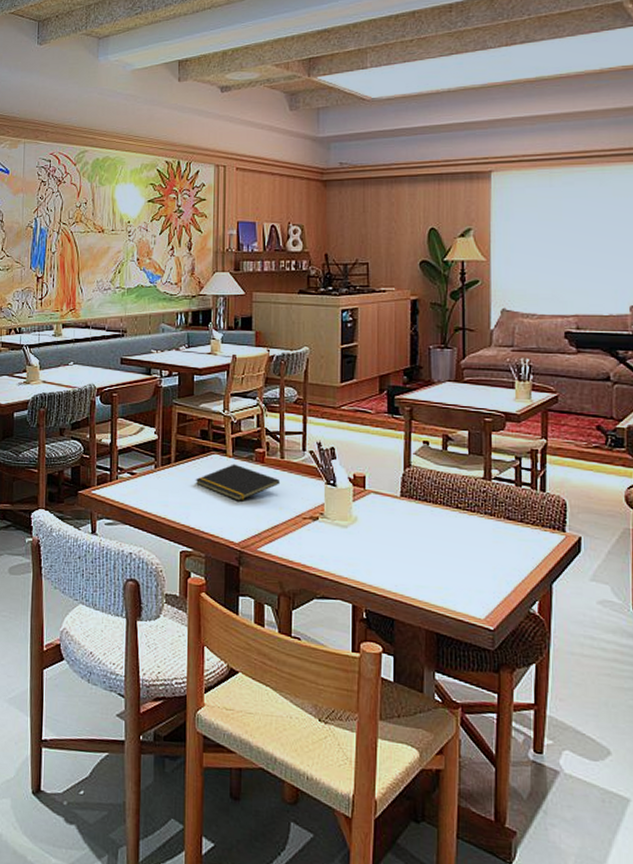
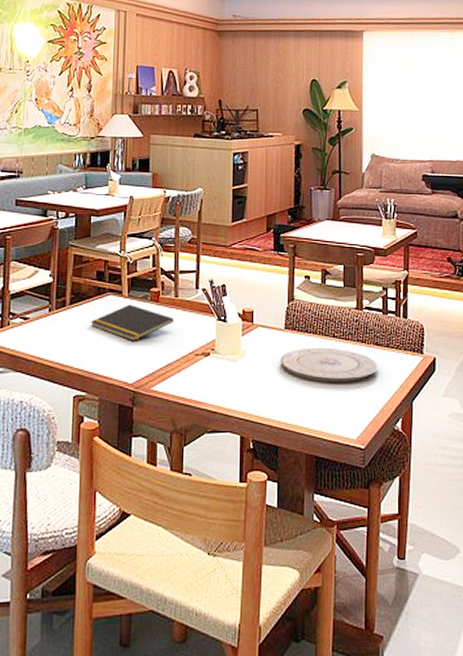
plate: none [396,517,510,558] -> present [281,347,378,383]

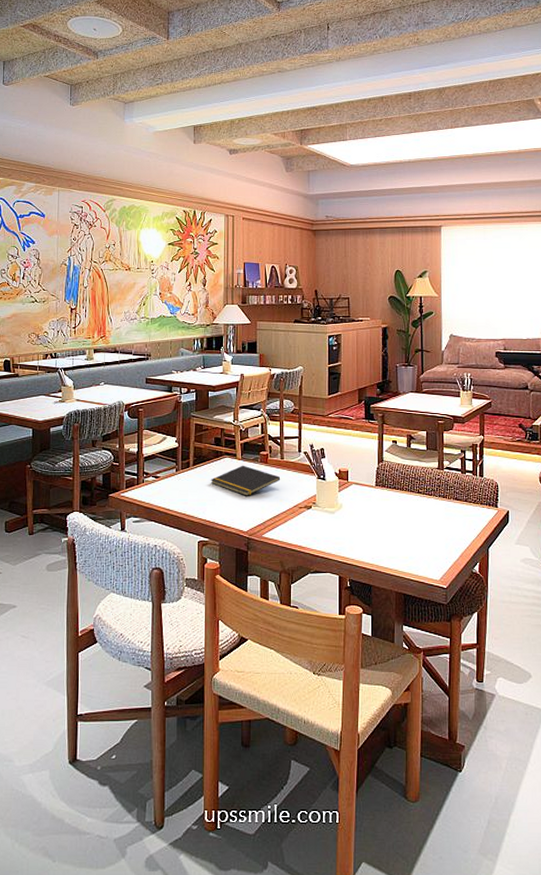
plate: present [281,347,378,383] -> none [373,502,458,532]

